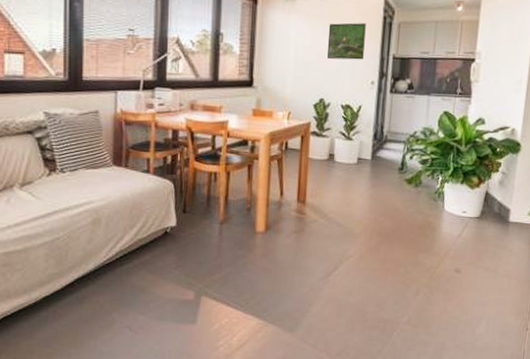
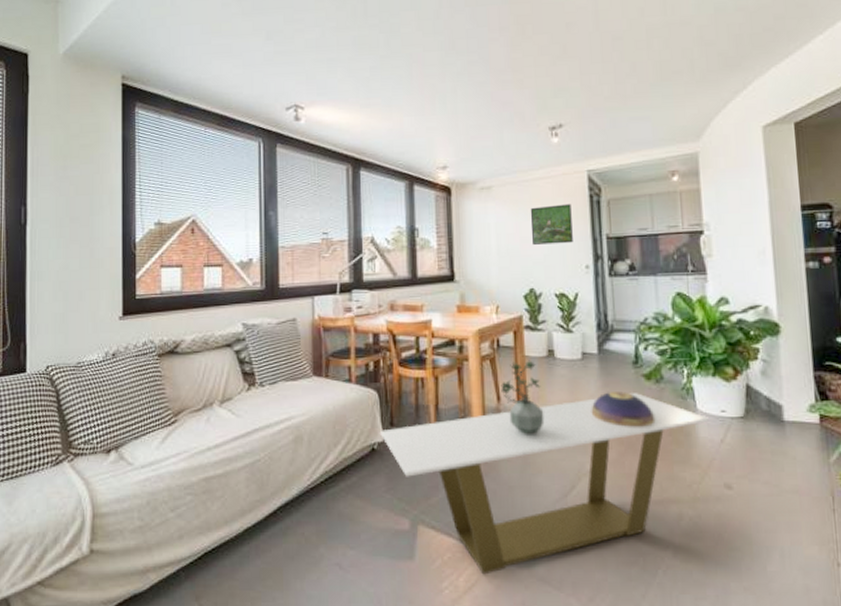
coffee table: none [173,194,453,336] -> present [380,393,710,575]
potted plant: none [284,162,320,226] -> present [501,360,545,435]
decorative bowl: none [358,192,410,222] -> present [591,392,656,427]

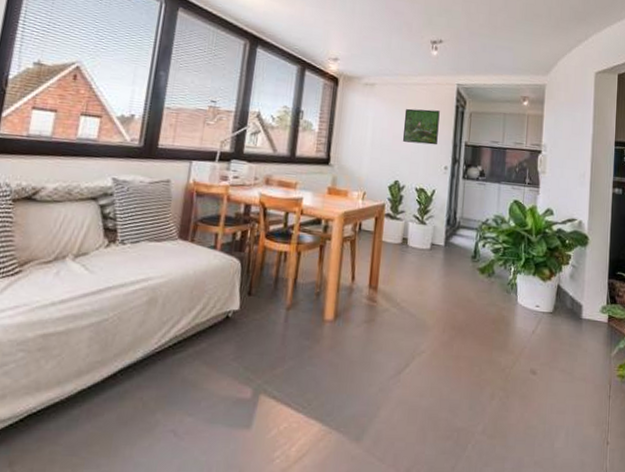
coffee table: present [380,393,710,575] -> none [237,284,526,445]
potted plant: present [501,360,545,435] -> none [356,245,392,315]
decorative bowl: present [591,392,656,427] -> none [431,281,484,315]

